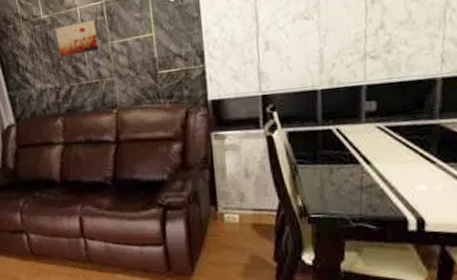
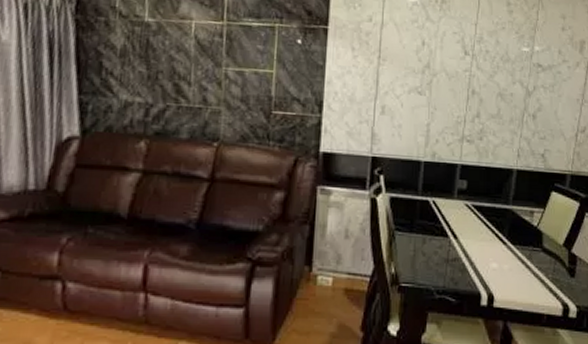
wall art: present [55,20,99,58] -> none [159,36,211,74]

